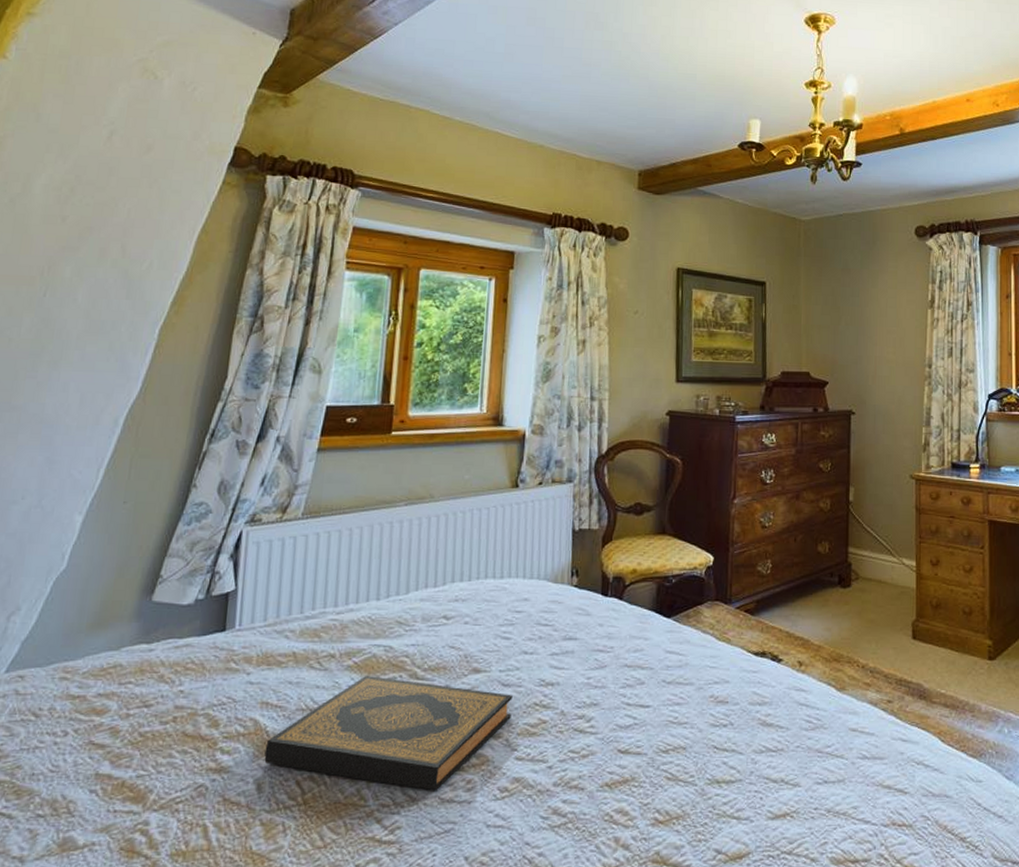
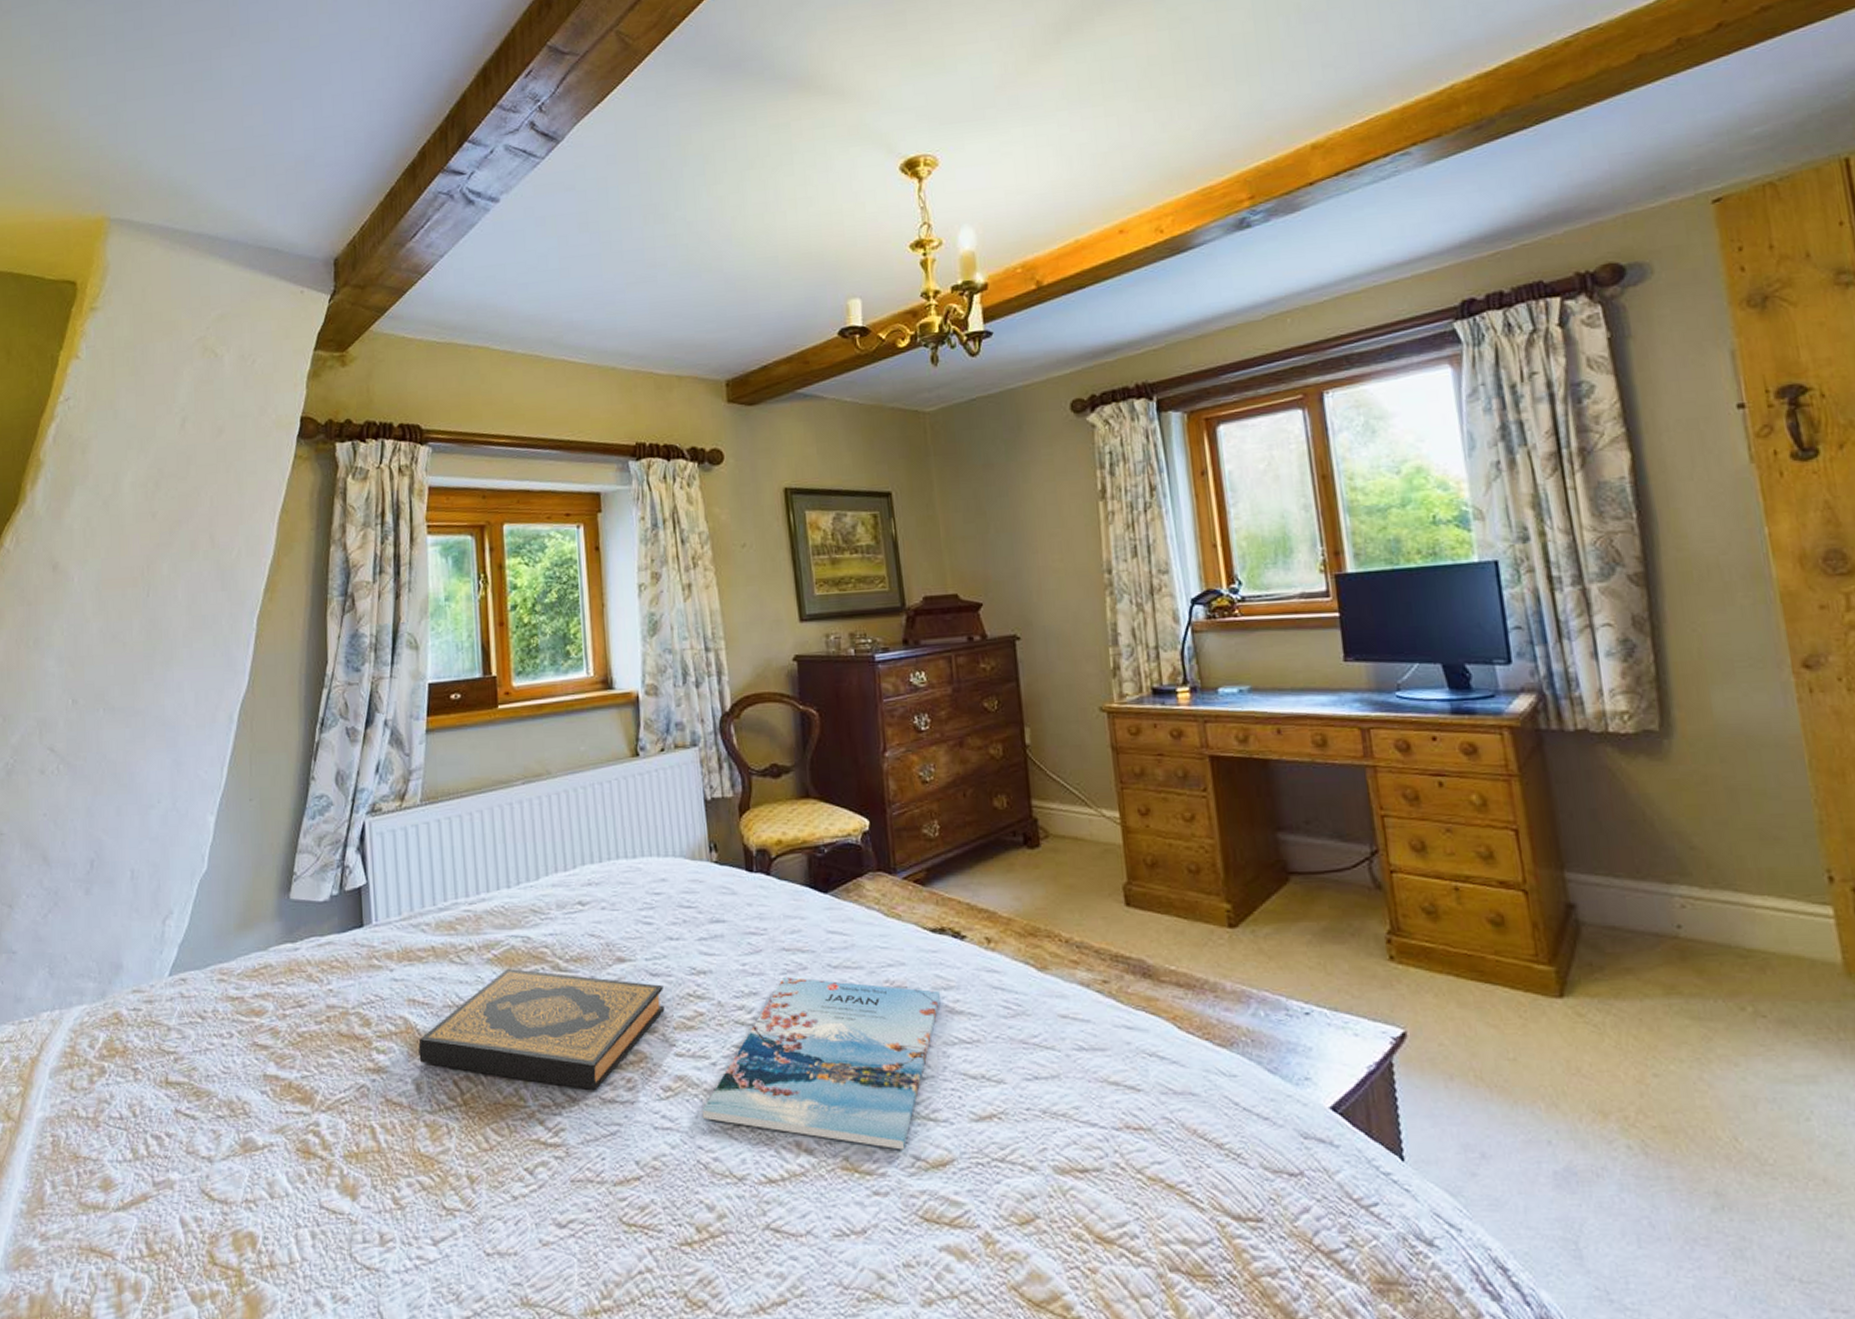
magazine: none [533,691,756,845] -> present [702,977,941,1150]

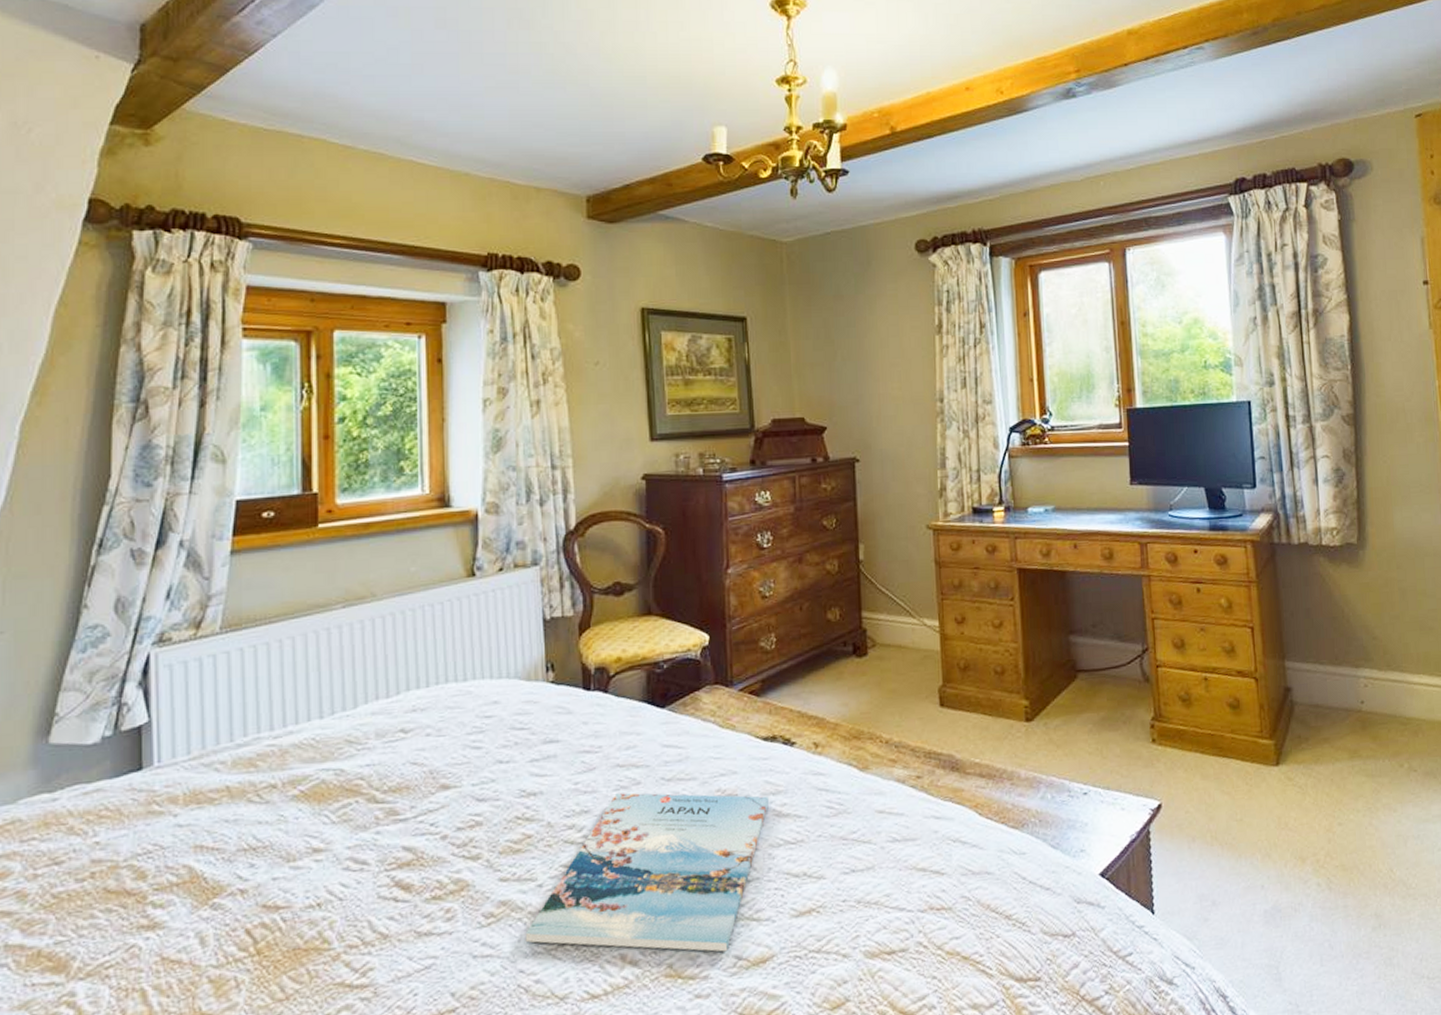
hardback book: present [418,968,665,1090] -> none [205,803,490,925]

